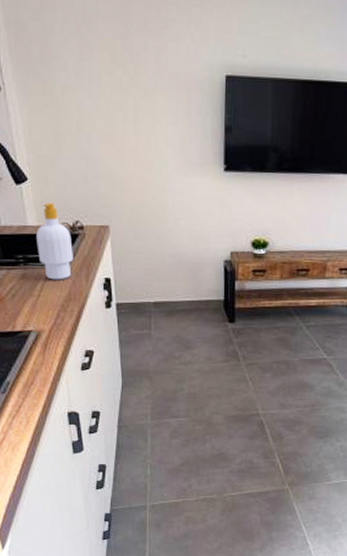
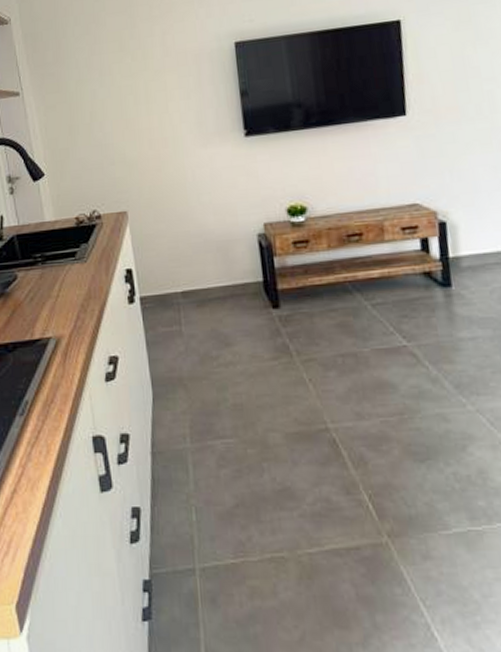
soap bottle: present [36,202,73,280] -> none [54,195,92,278]

